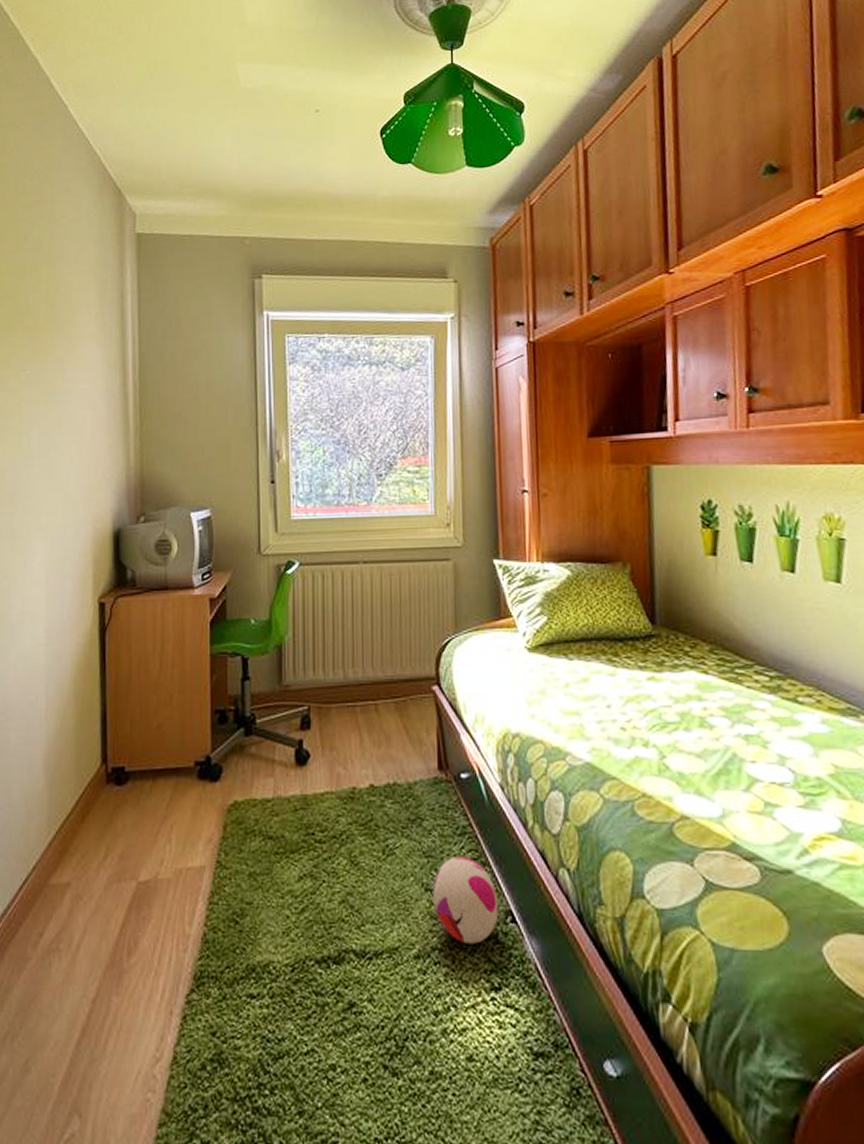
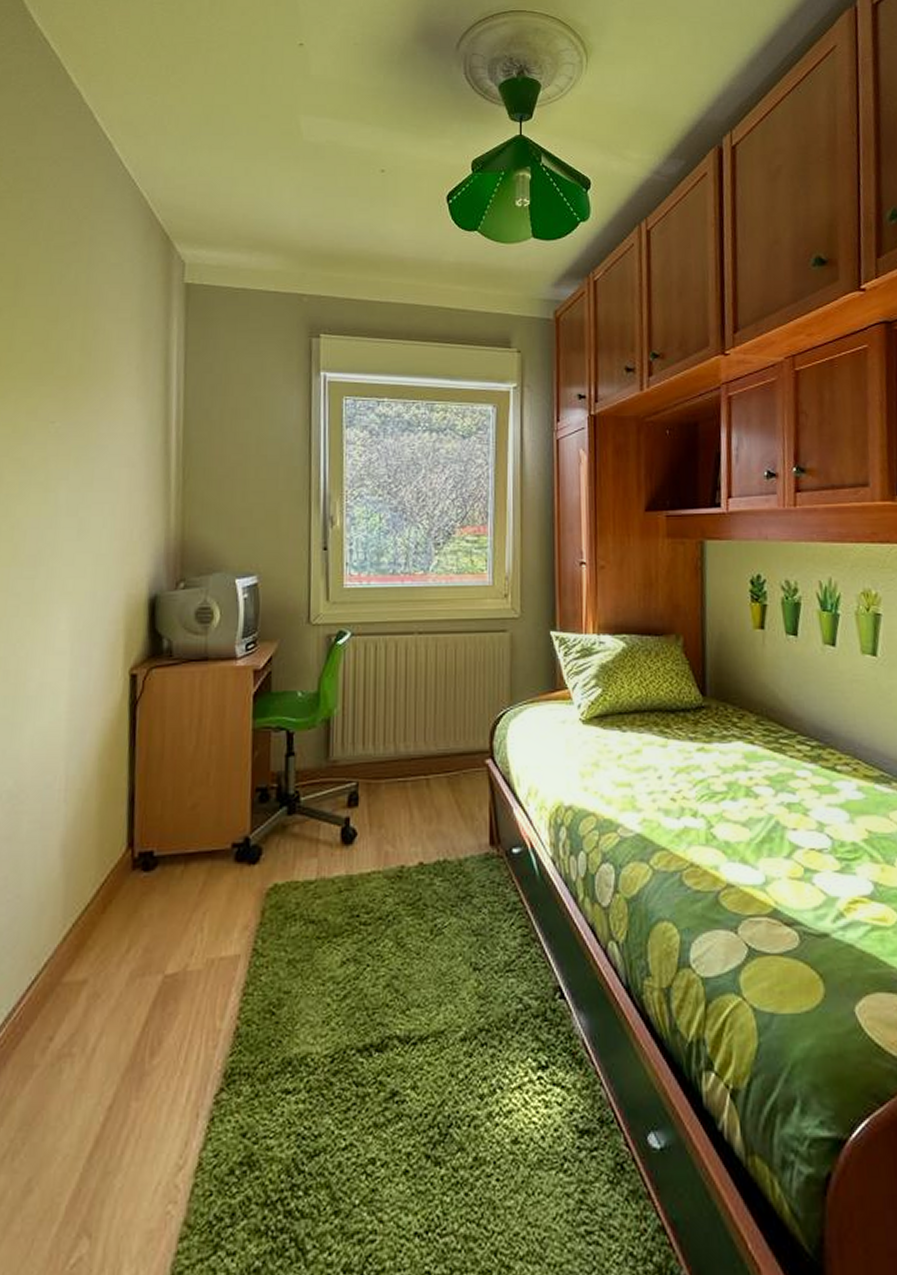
plush toy: present [432,856,499,944] -> none [480,933,548,1023]

